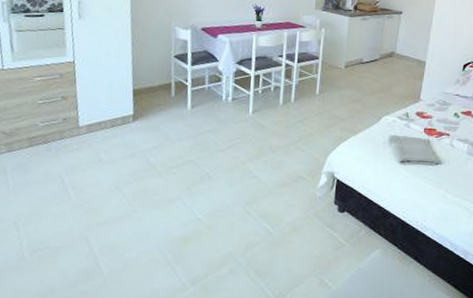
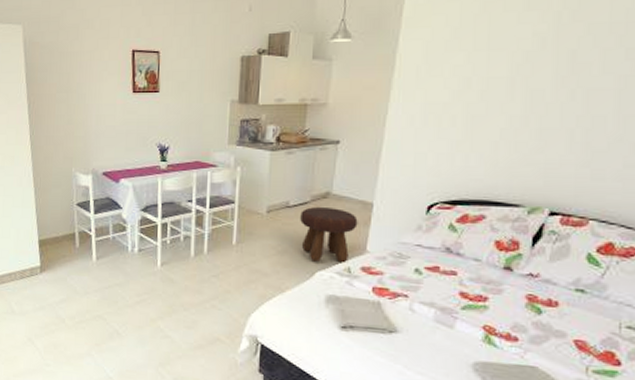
footstool: none [371,63,415,110] -> present [300,206,358,264]

